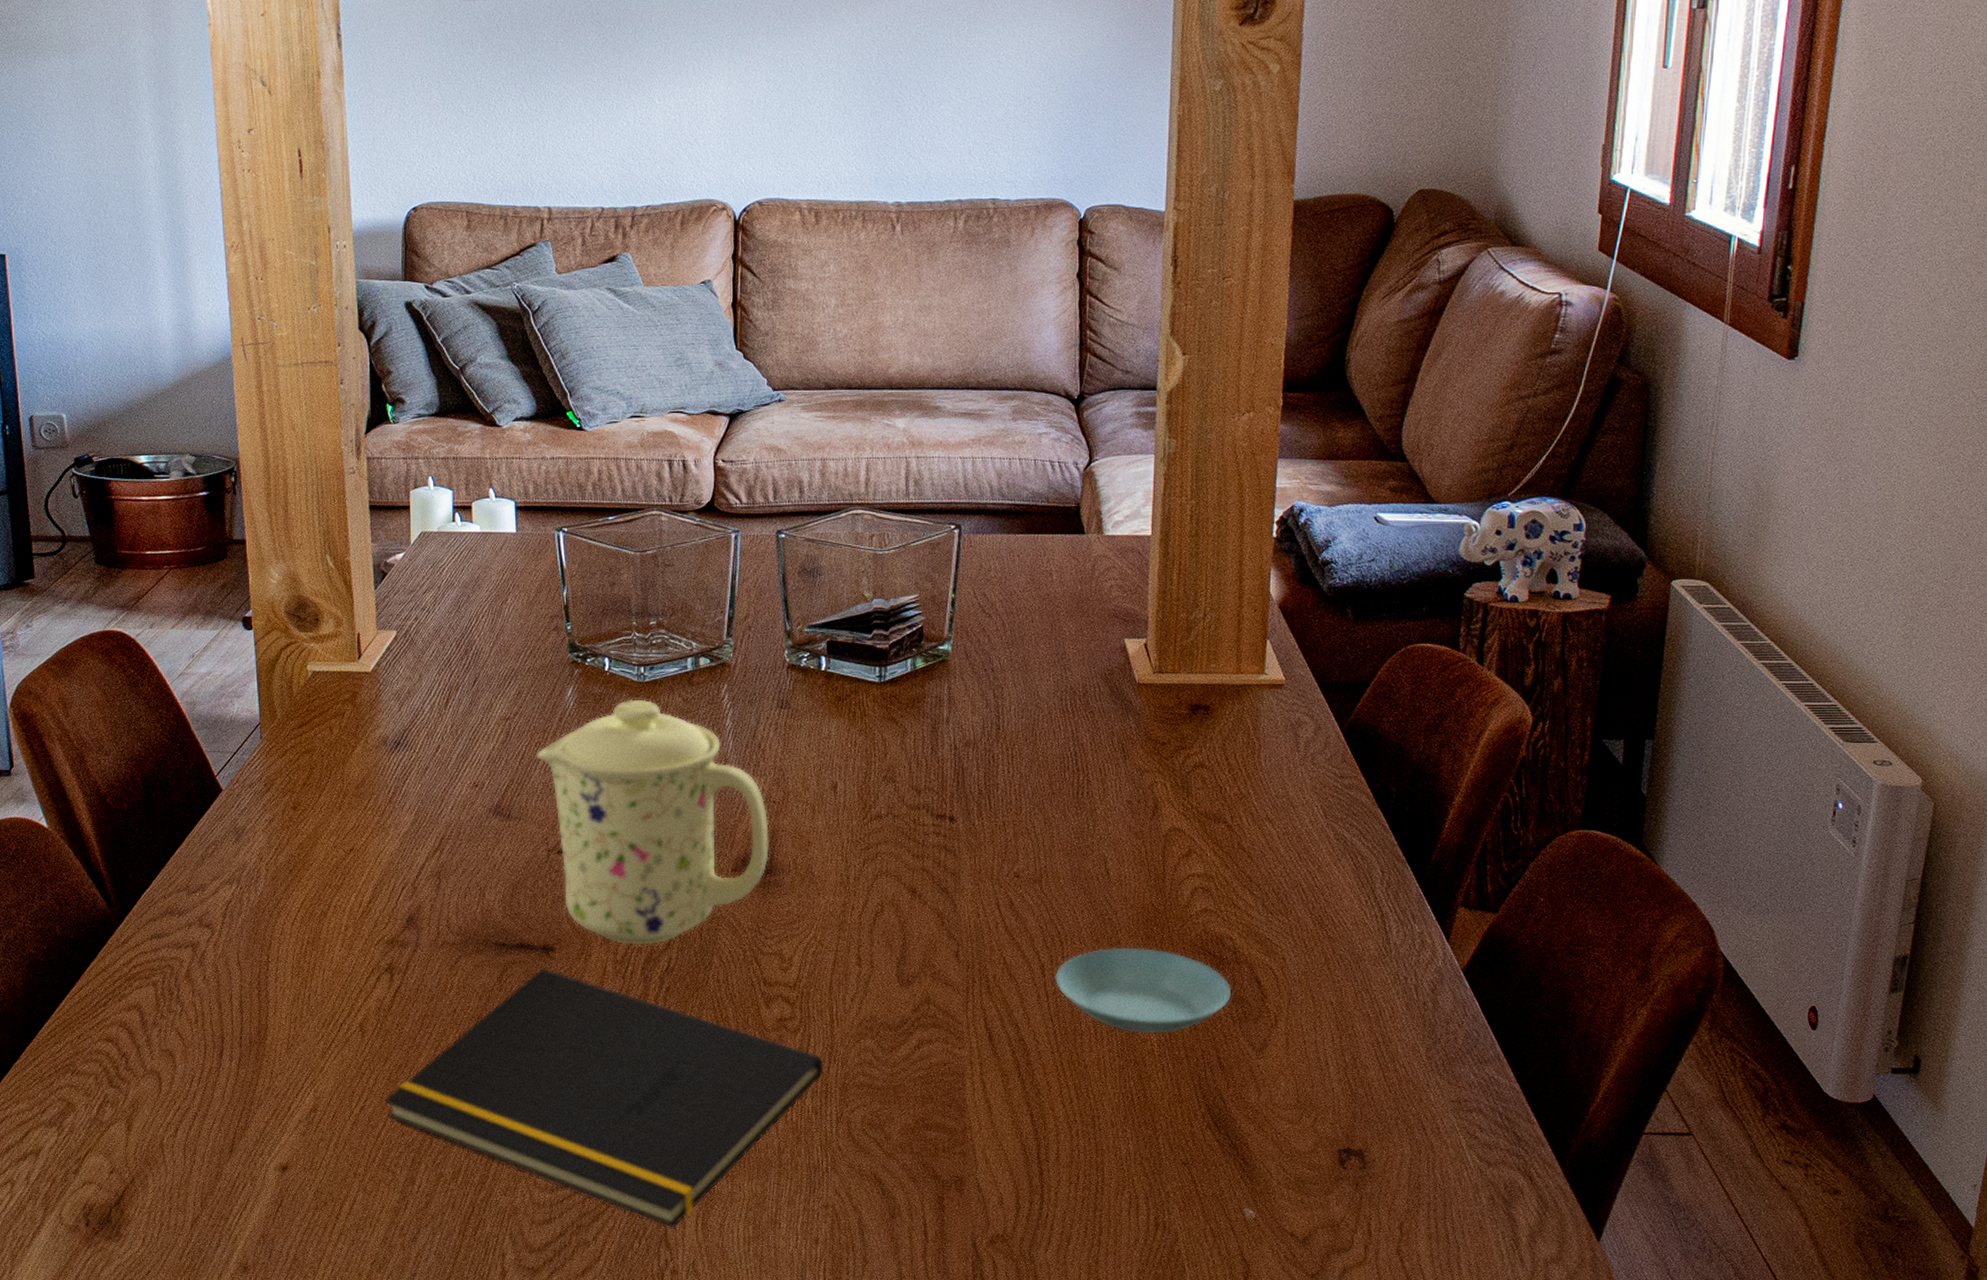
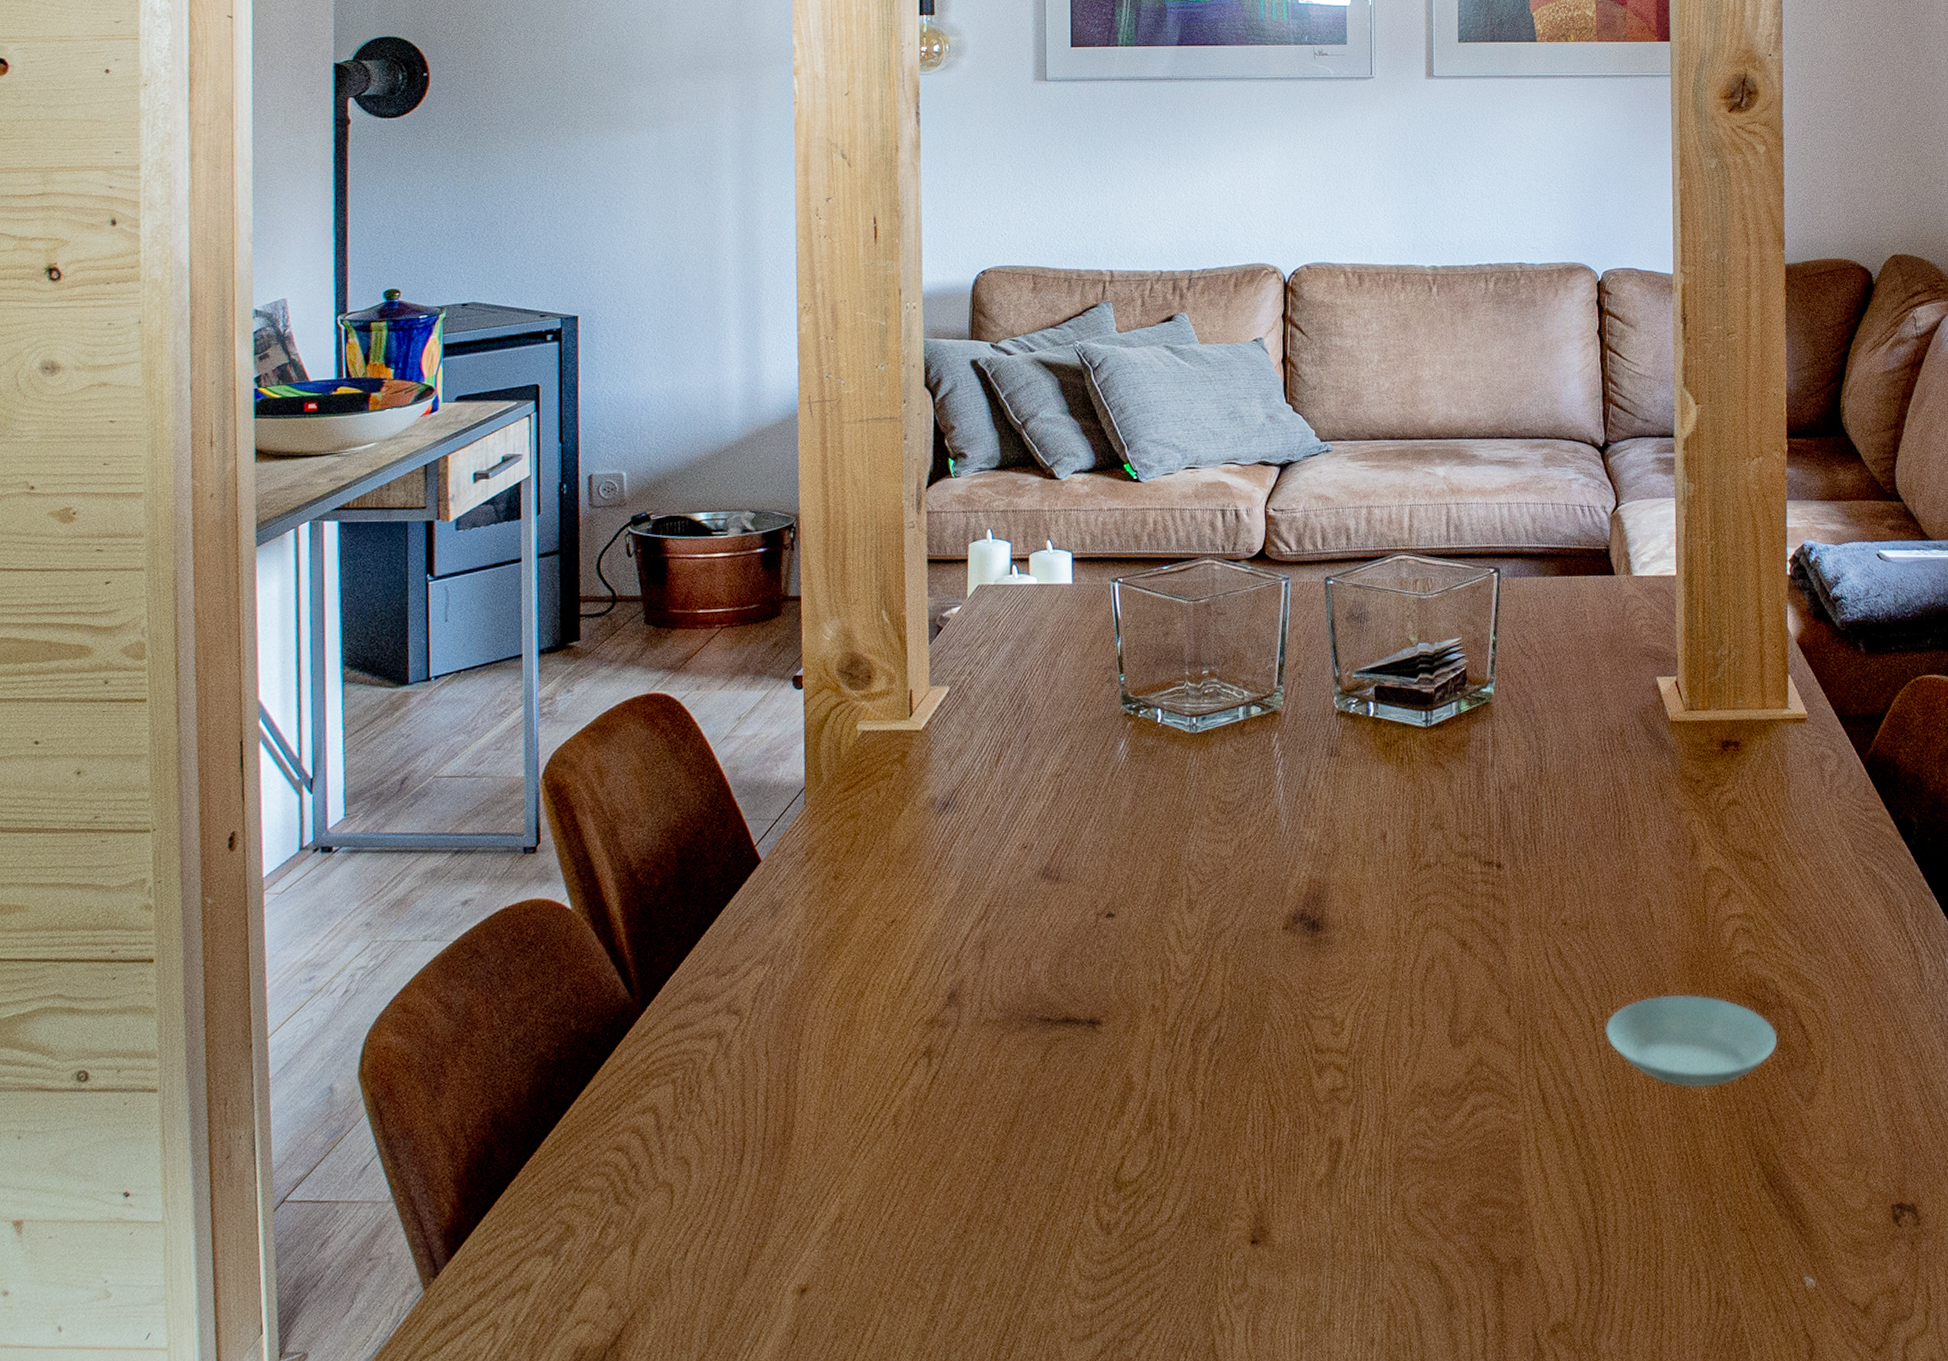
notepad: present [384,967,824,1228] -> none [916,1043,1377,1336]
mug: present [536,699,769,945] -> none [1086,750,1320,1015]

